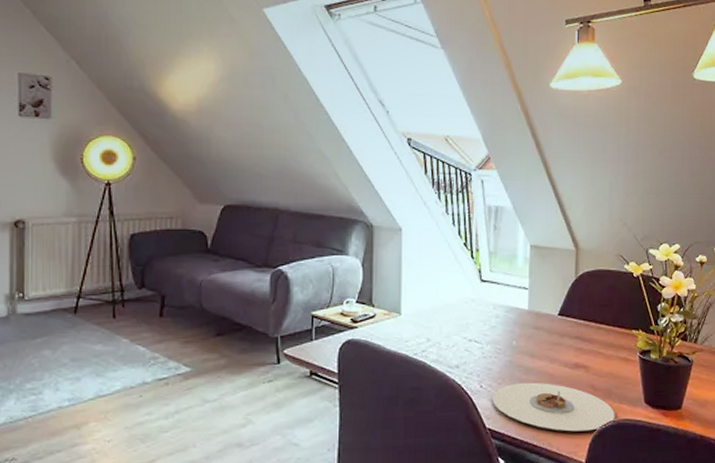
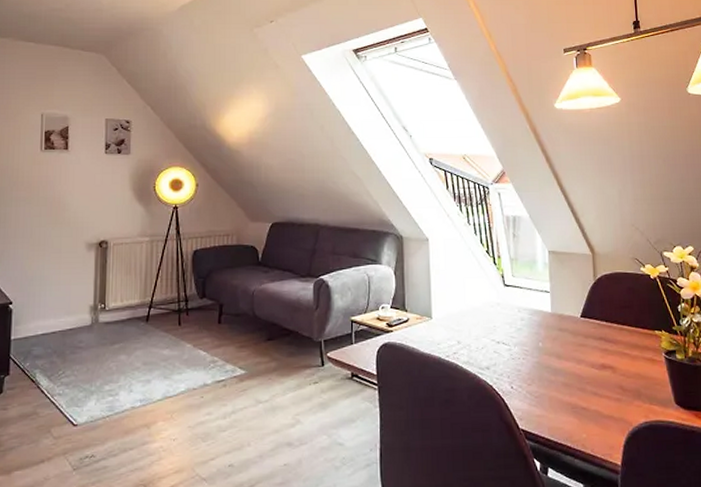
plate: present [491,382,615,432] -> none [522,383,647,433]

